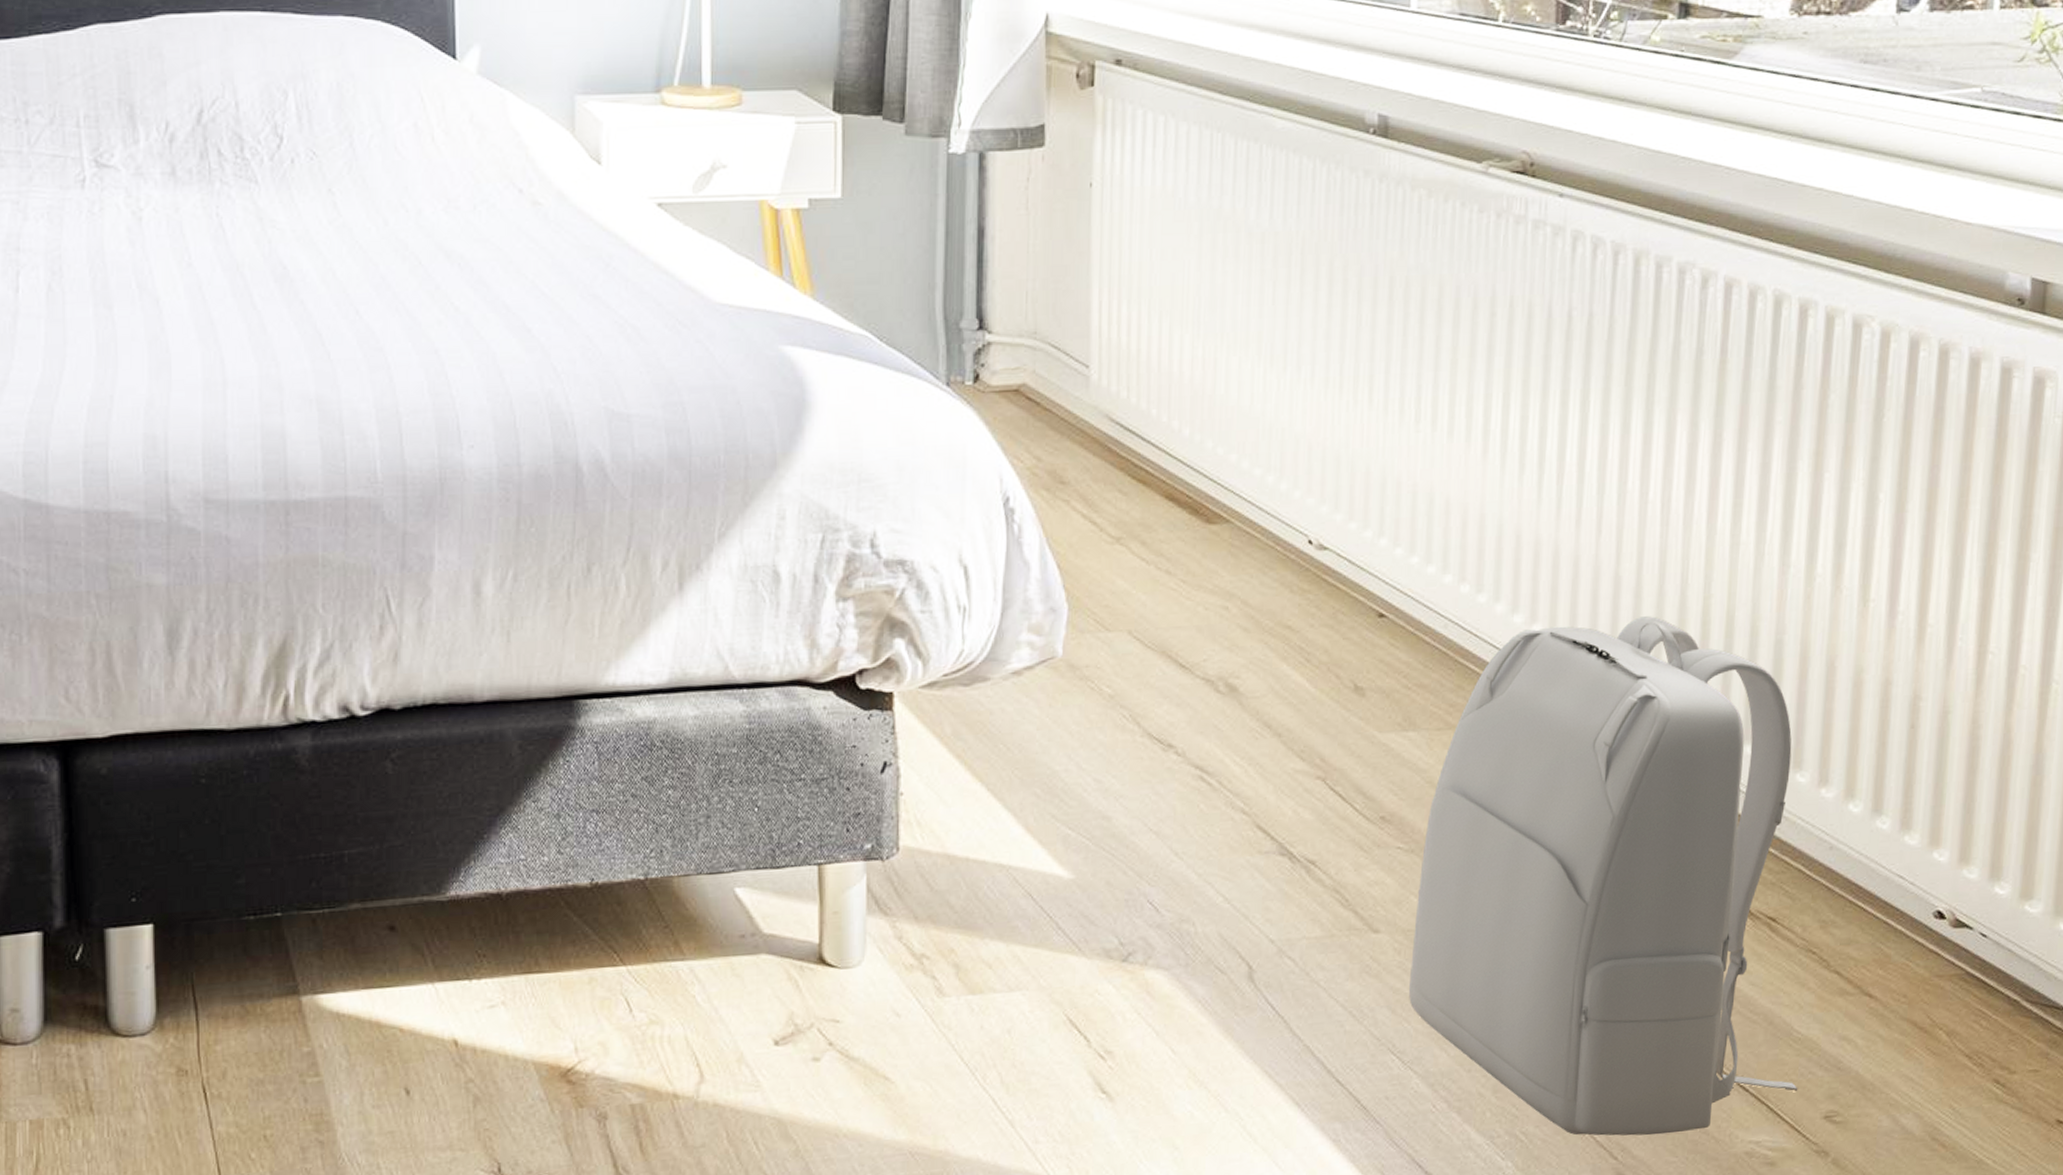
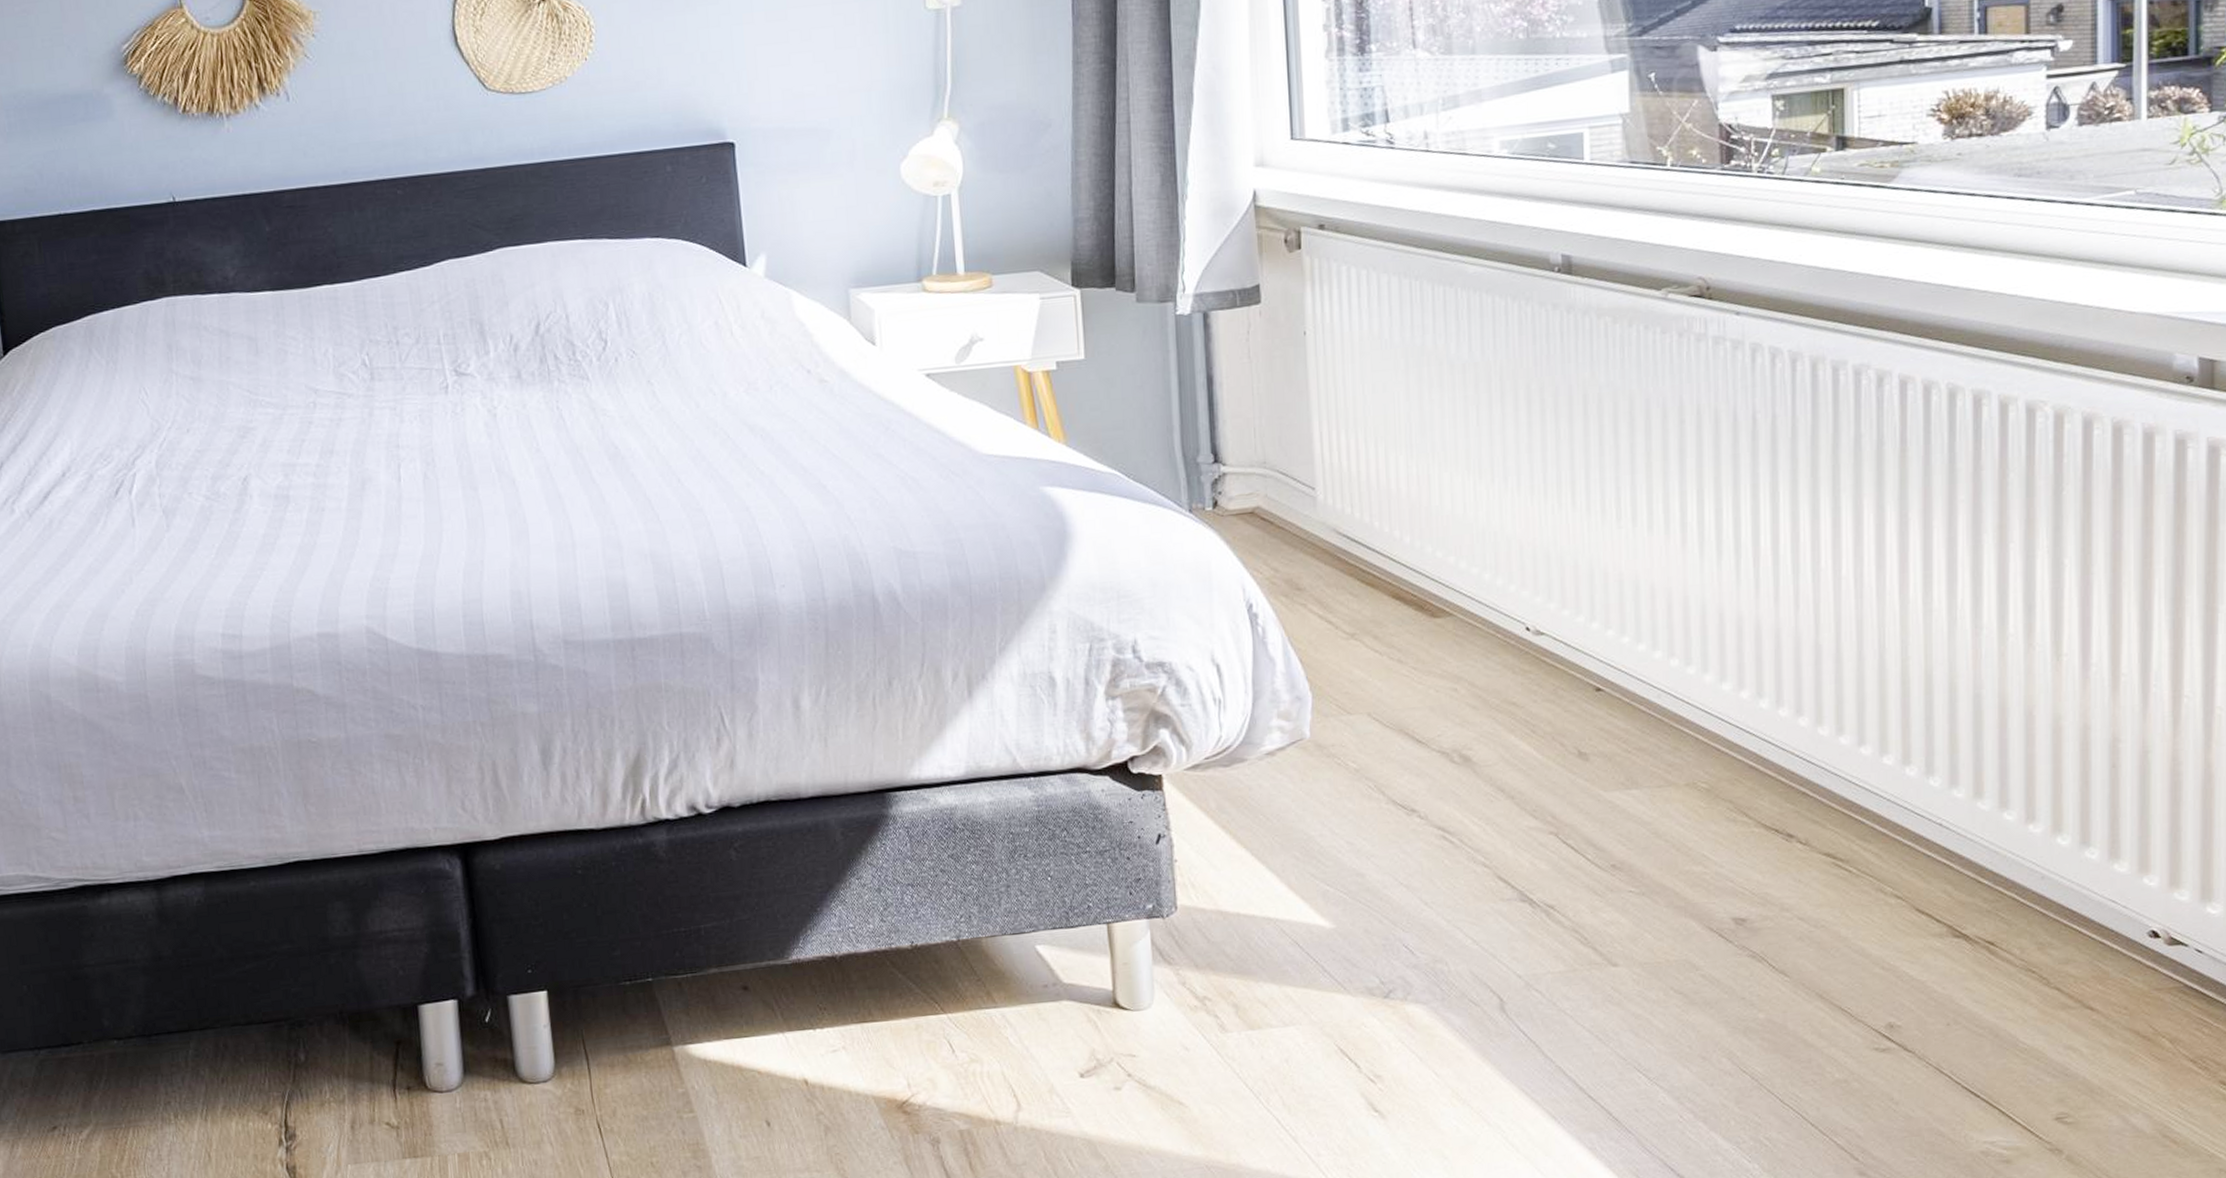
backpack: present [1409,616,1798,1136] -> none [1649,678,2028,1140]

